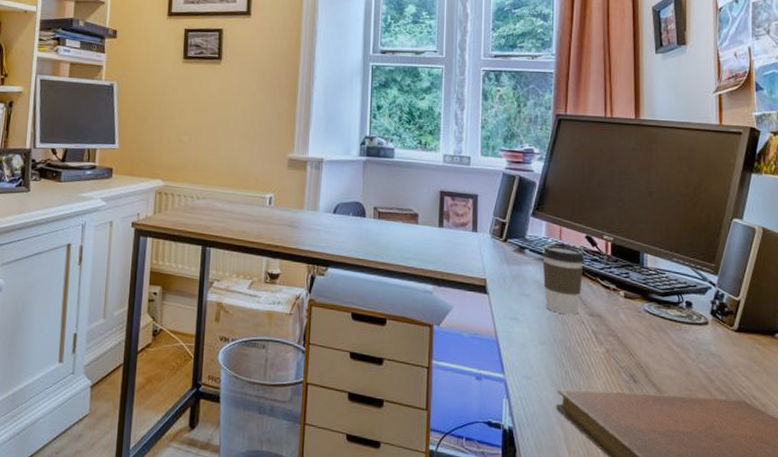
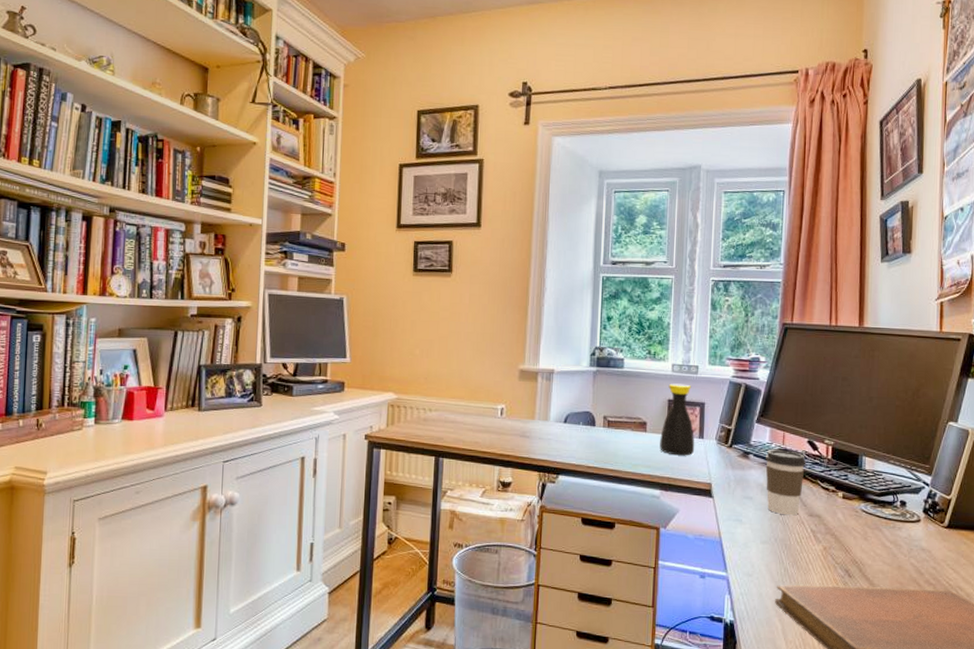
bottle: none [432,174,469,250] -> present [660,383,695,456]

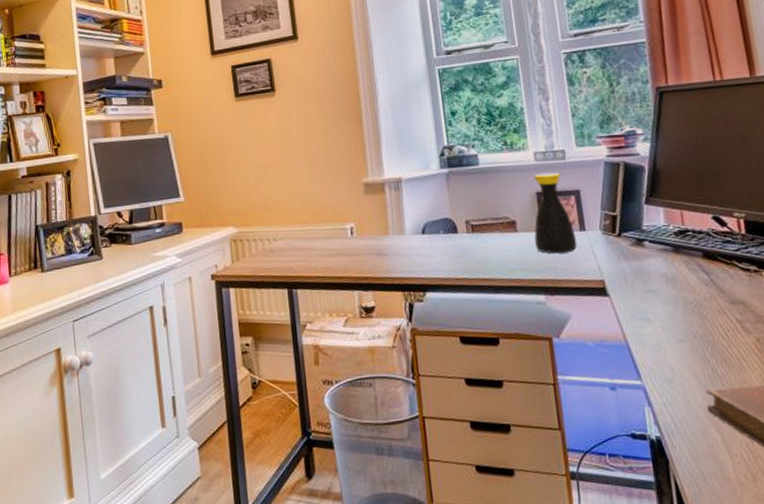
coffee cup: present [765,450,806,516] -> none [664,231,717,307]

